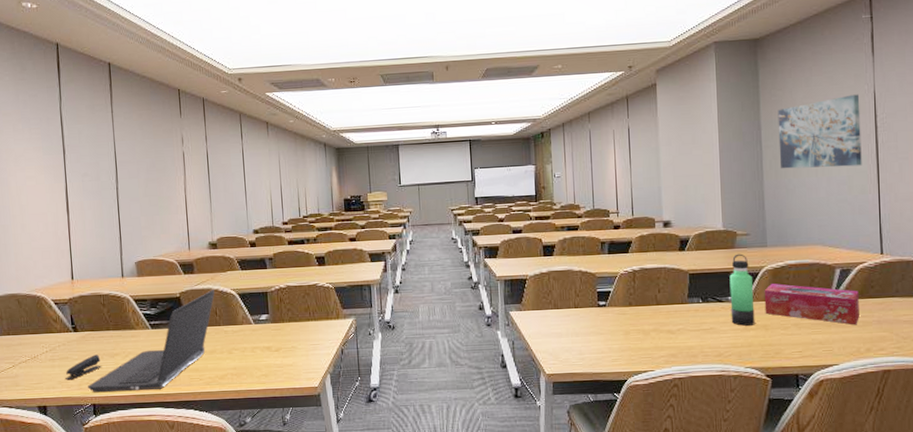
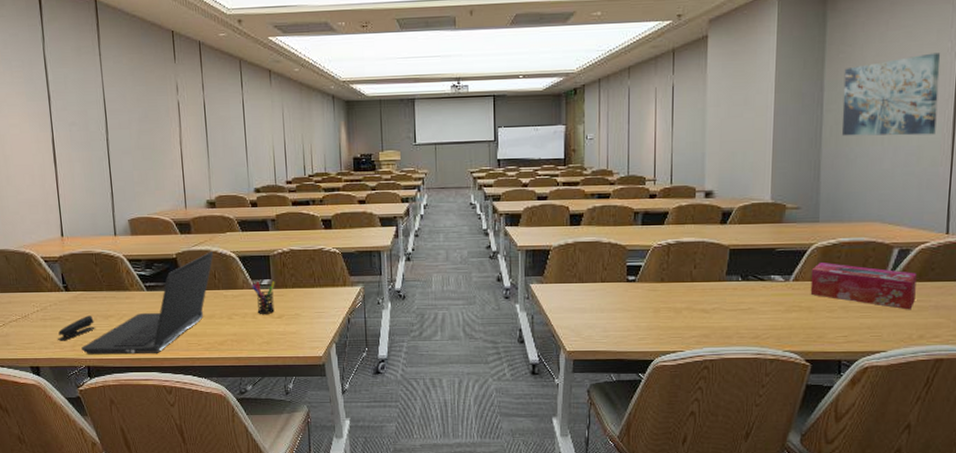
pen holder: none [250,315,273,348] -> present [251,280,275,314]
thermos bottle: present [729,253,755,326] -> none [772,229,800,307]

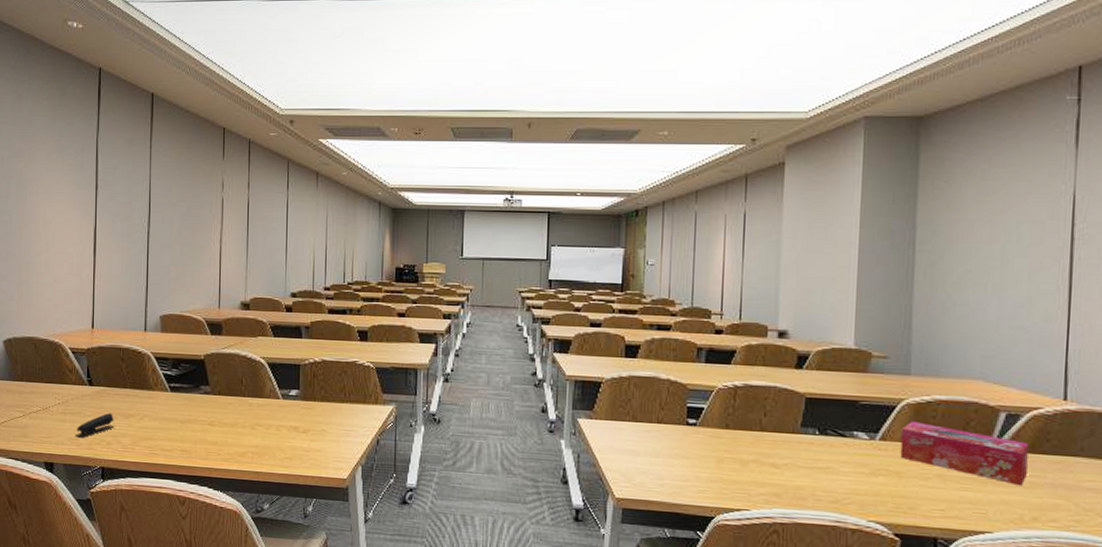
laptop computer: present [81,252,213,355] -> none [98,356,242,460]
pen holder: present [251,280,275,314] -> none [279,391,303,428]
wall art: present [841,52,941,136] -> none [937,195,1053,286]

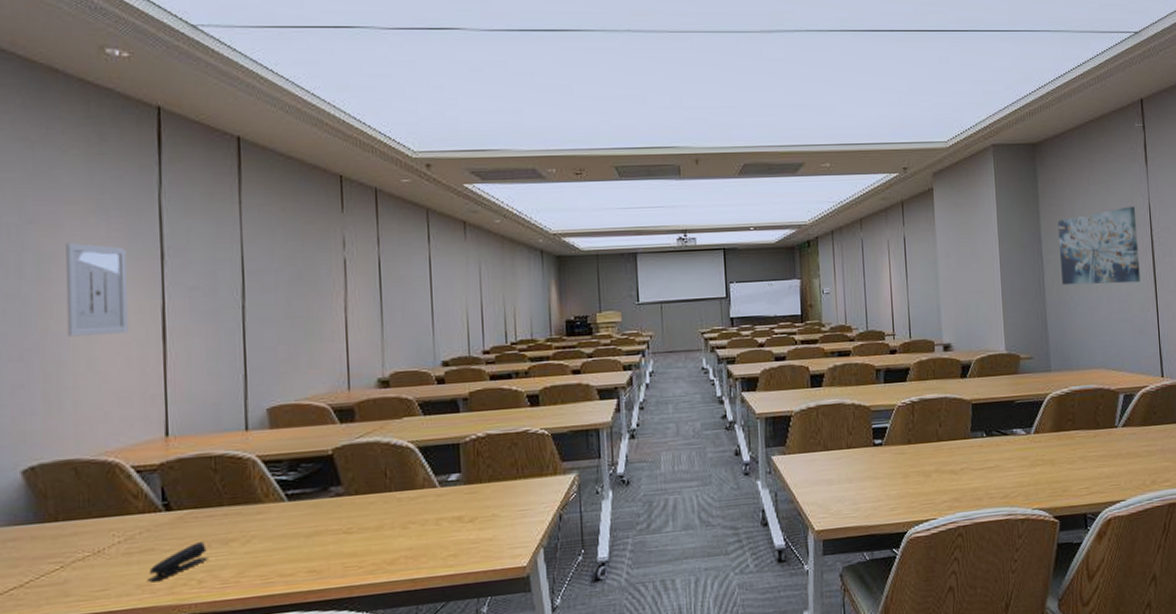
wall art: none [34,172,74,246] -> present [65,242,129,337]
tissue box: present [900,422,1029,486] -> none [1049,412,1144,456]
wall art: none [937,195,1053,286] -> present [1057,206,1141,286]

